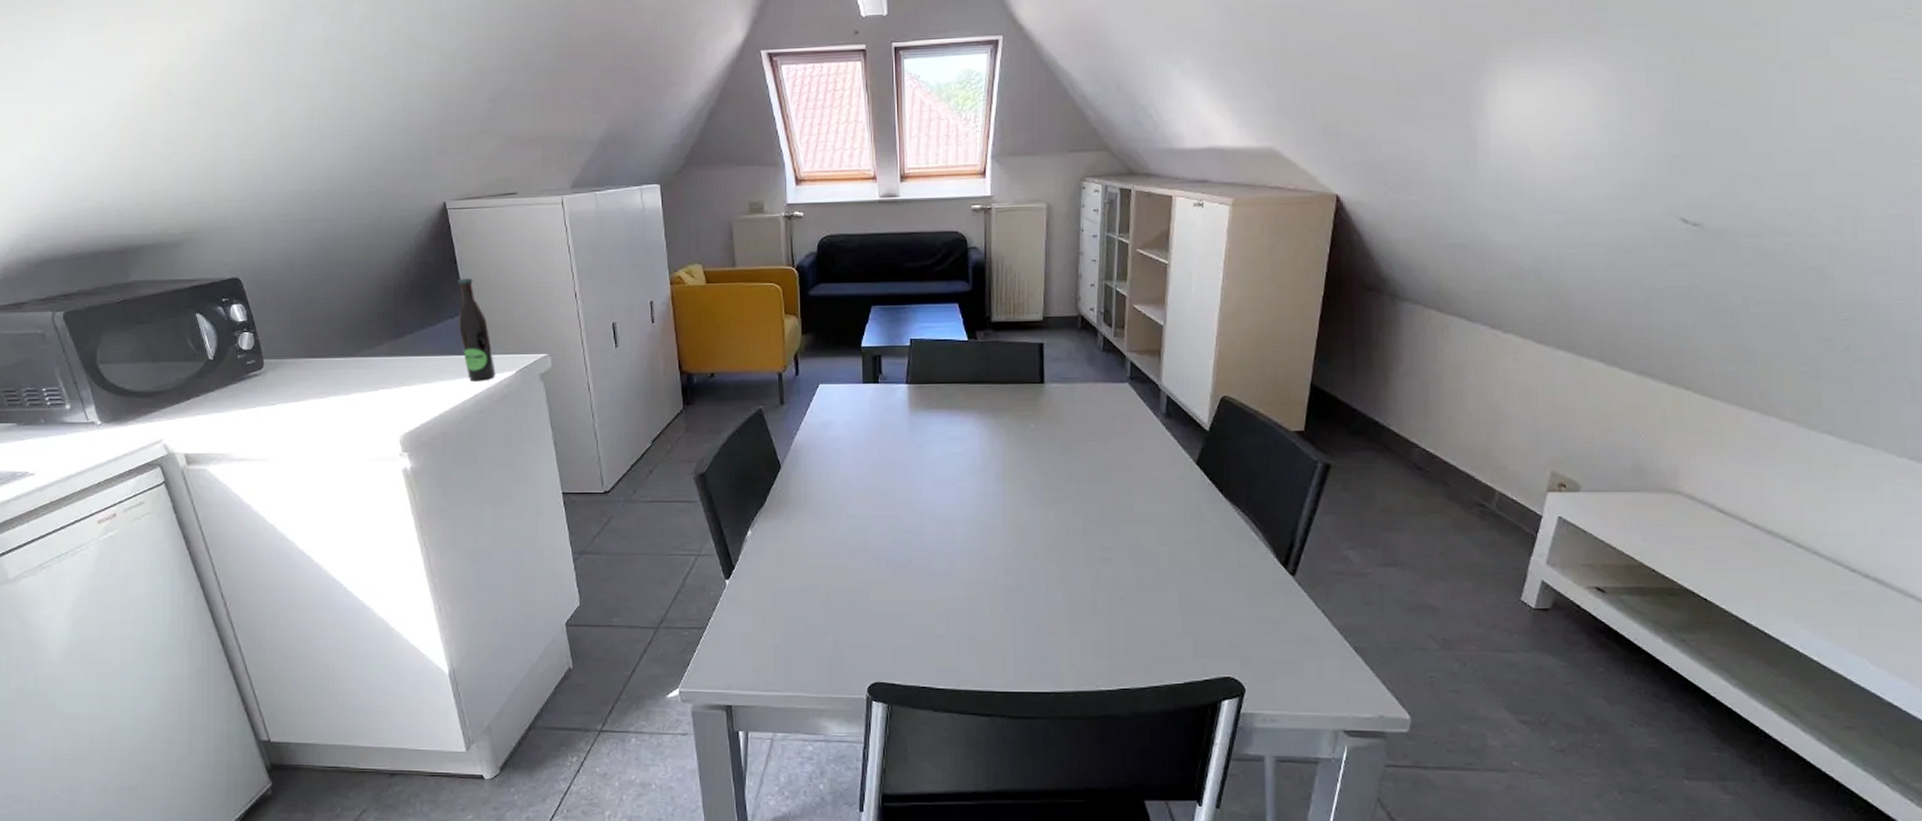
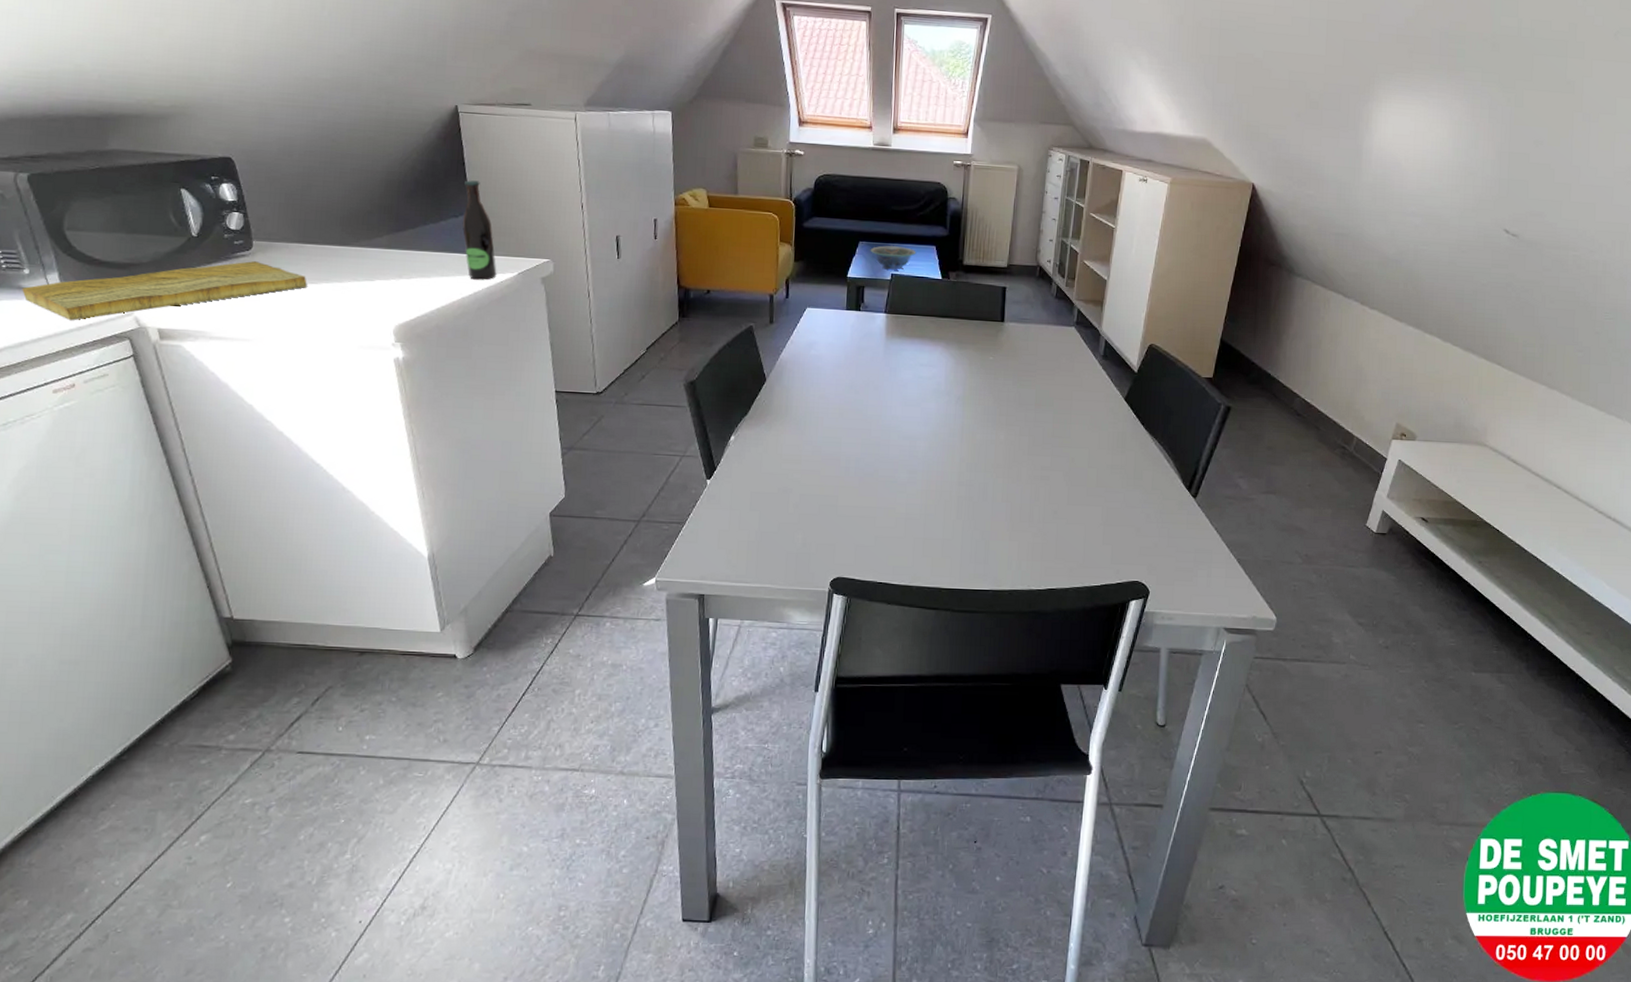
cutting board: none [65,380,316,452] -> present [22,261,307,321]
decorative bowl: none [884,307,937,335] -> present [870,245,917,270]

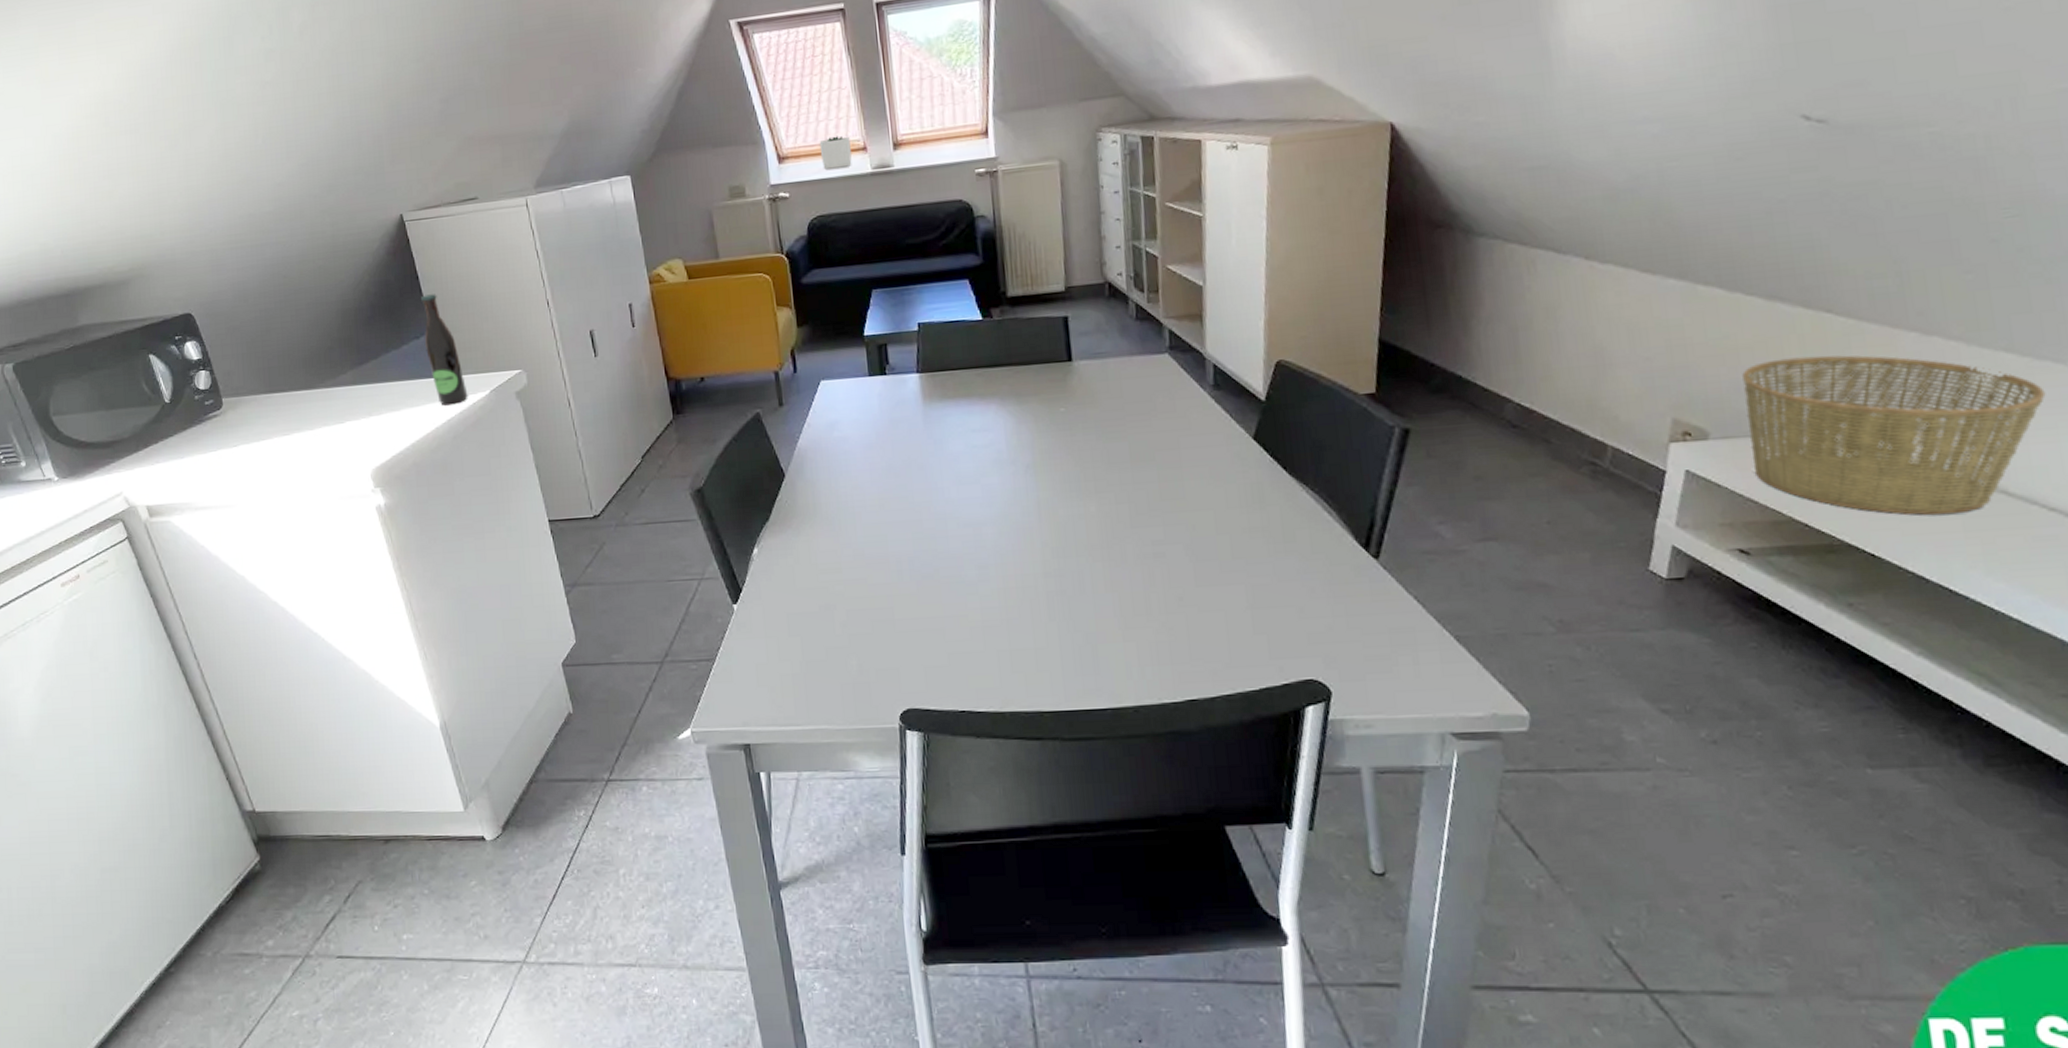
cutting board: present [22,261,307,321] -> none [22,420,280,510]
planter: none [834,112,860,140] -> present [819,135,852,170]
decorative bowl: present [870,245,917,270] -> none [887,287,946,319]
basket: none [1439,392,1609,509] -> present [1742,355,2046,515]

